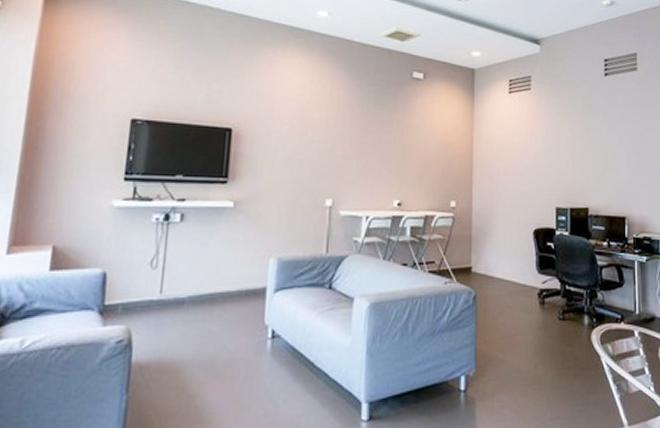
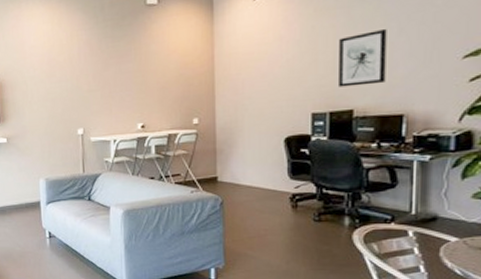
wall art: none [576,138,611,187] -> present [339,28,387,87]

